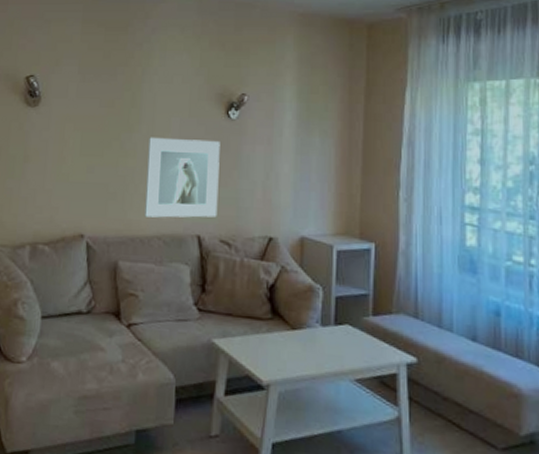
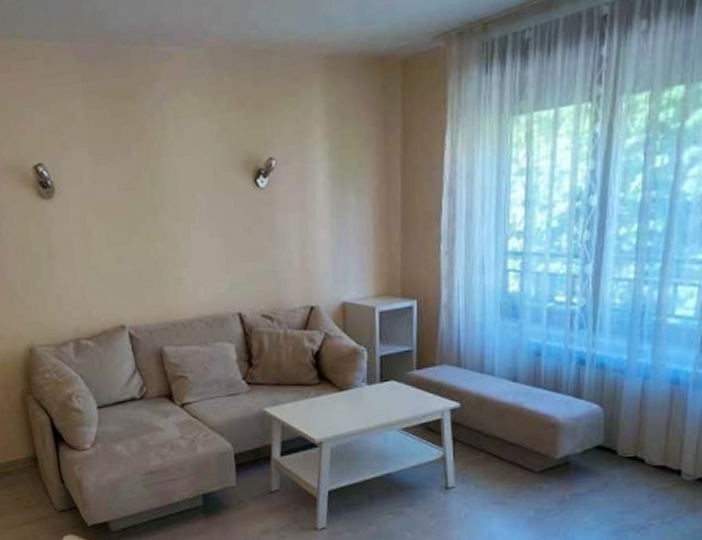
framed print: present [145,137,220,218] -> none [176,213,256,301]

